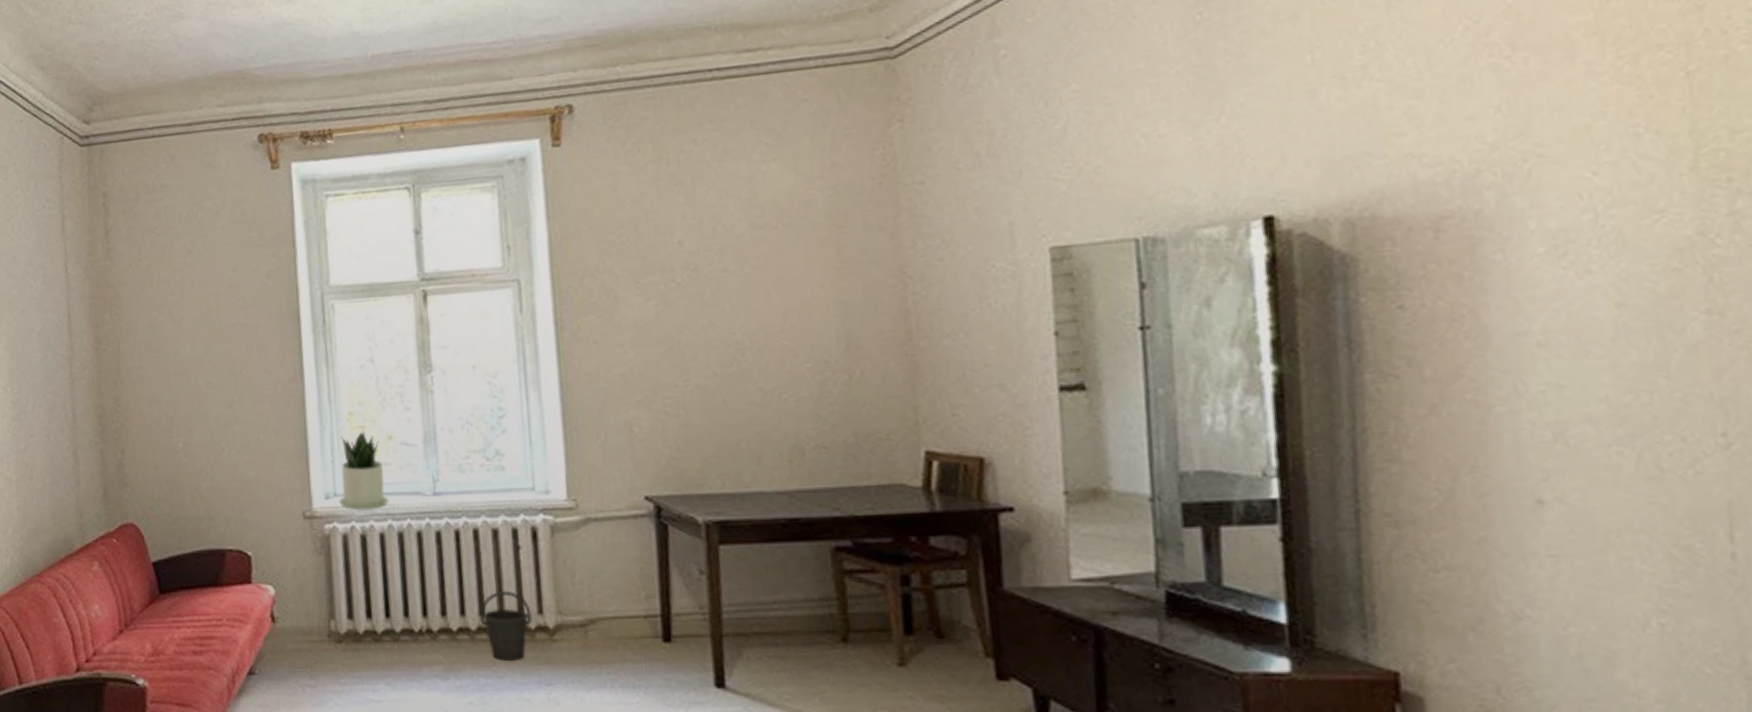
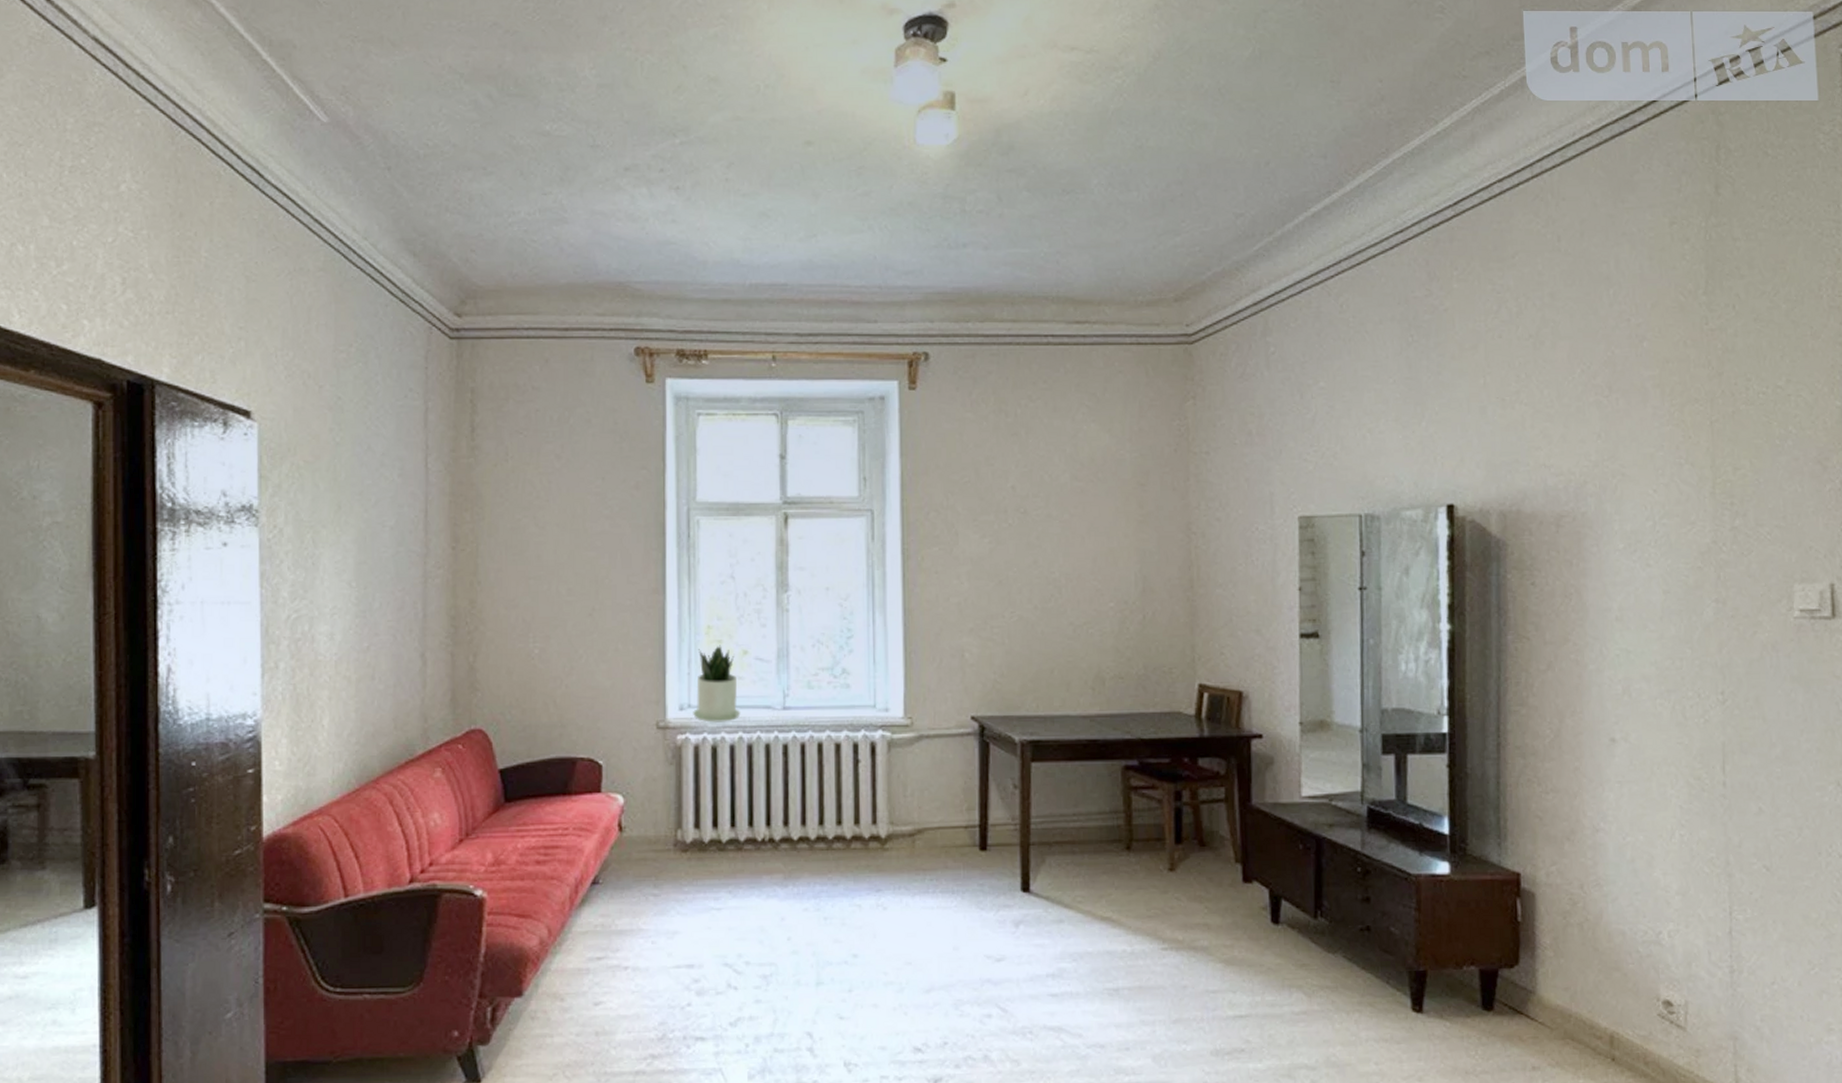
bucket: present [479,590,532,662] -> none [819,802,867,870]

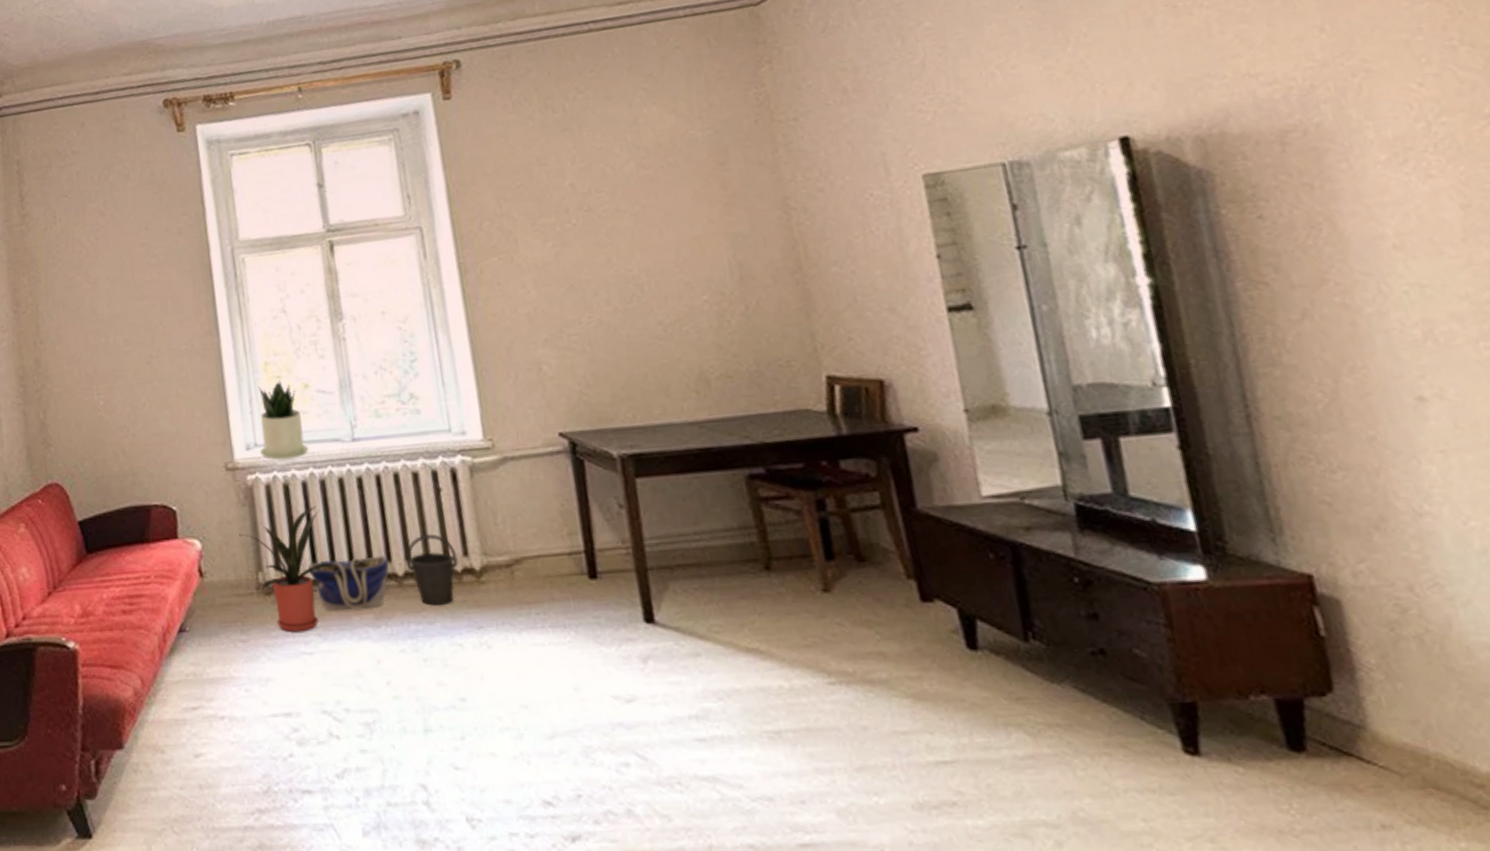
house plant: none [663,769,755,889] -> present [239,506,338,632]
tote bag: none [727,820,803,870] -> present [308,555,390,611]
bucket: none [819,802,867,870] -> present [405,534,458,607]

